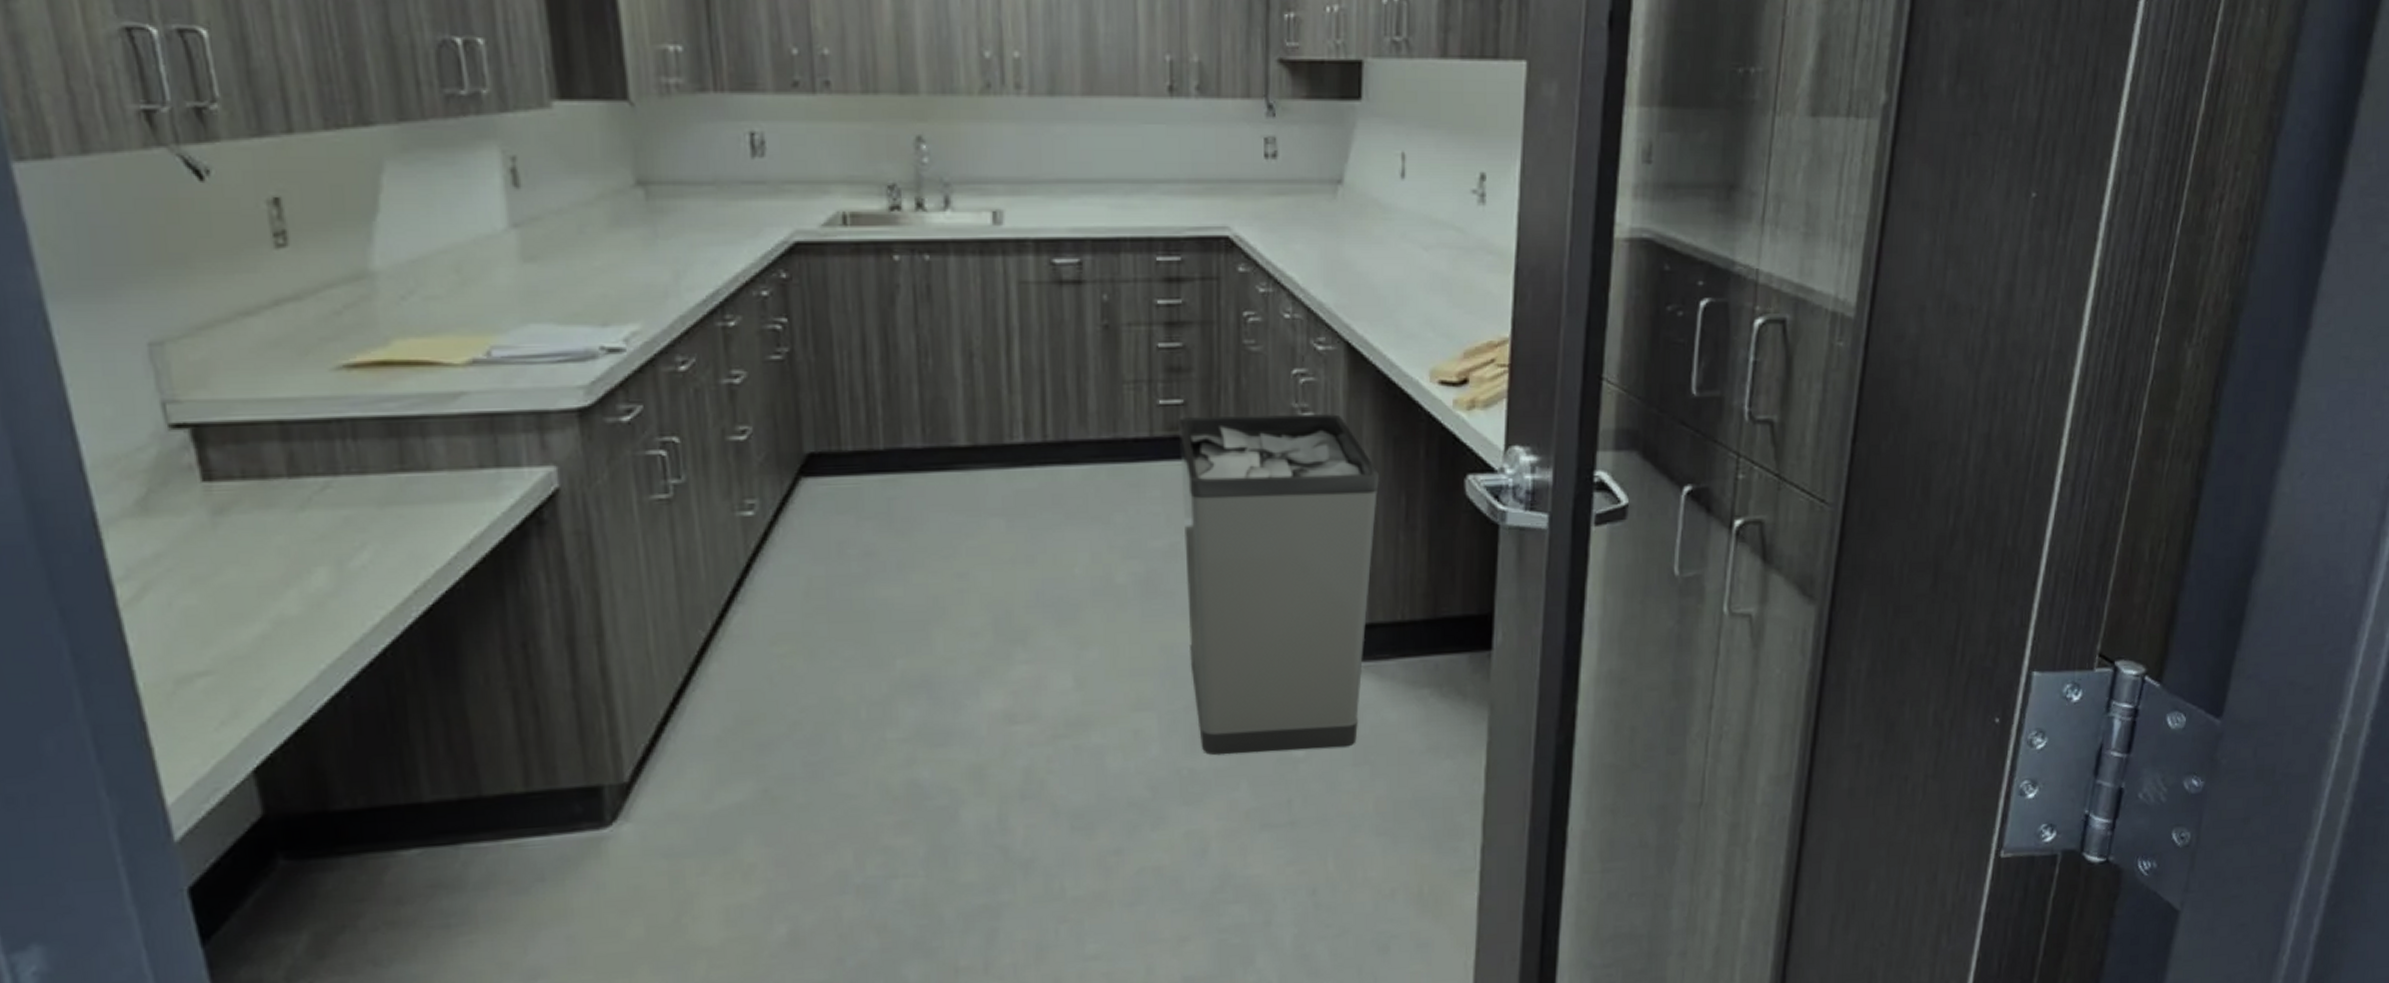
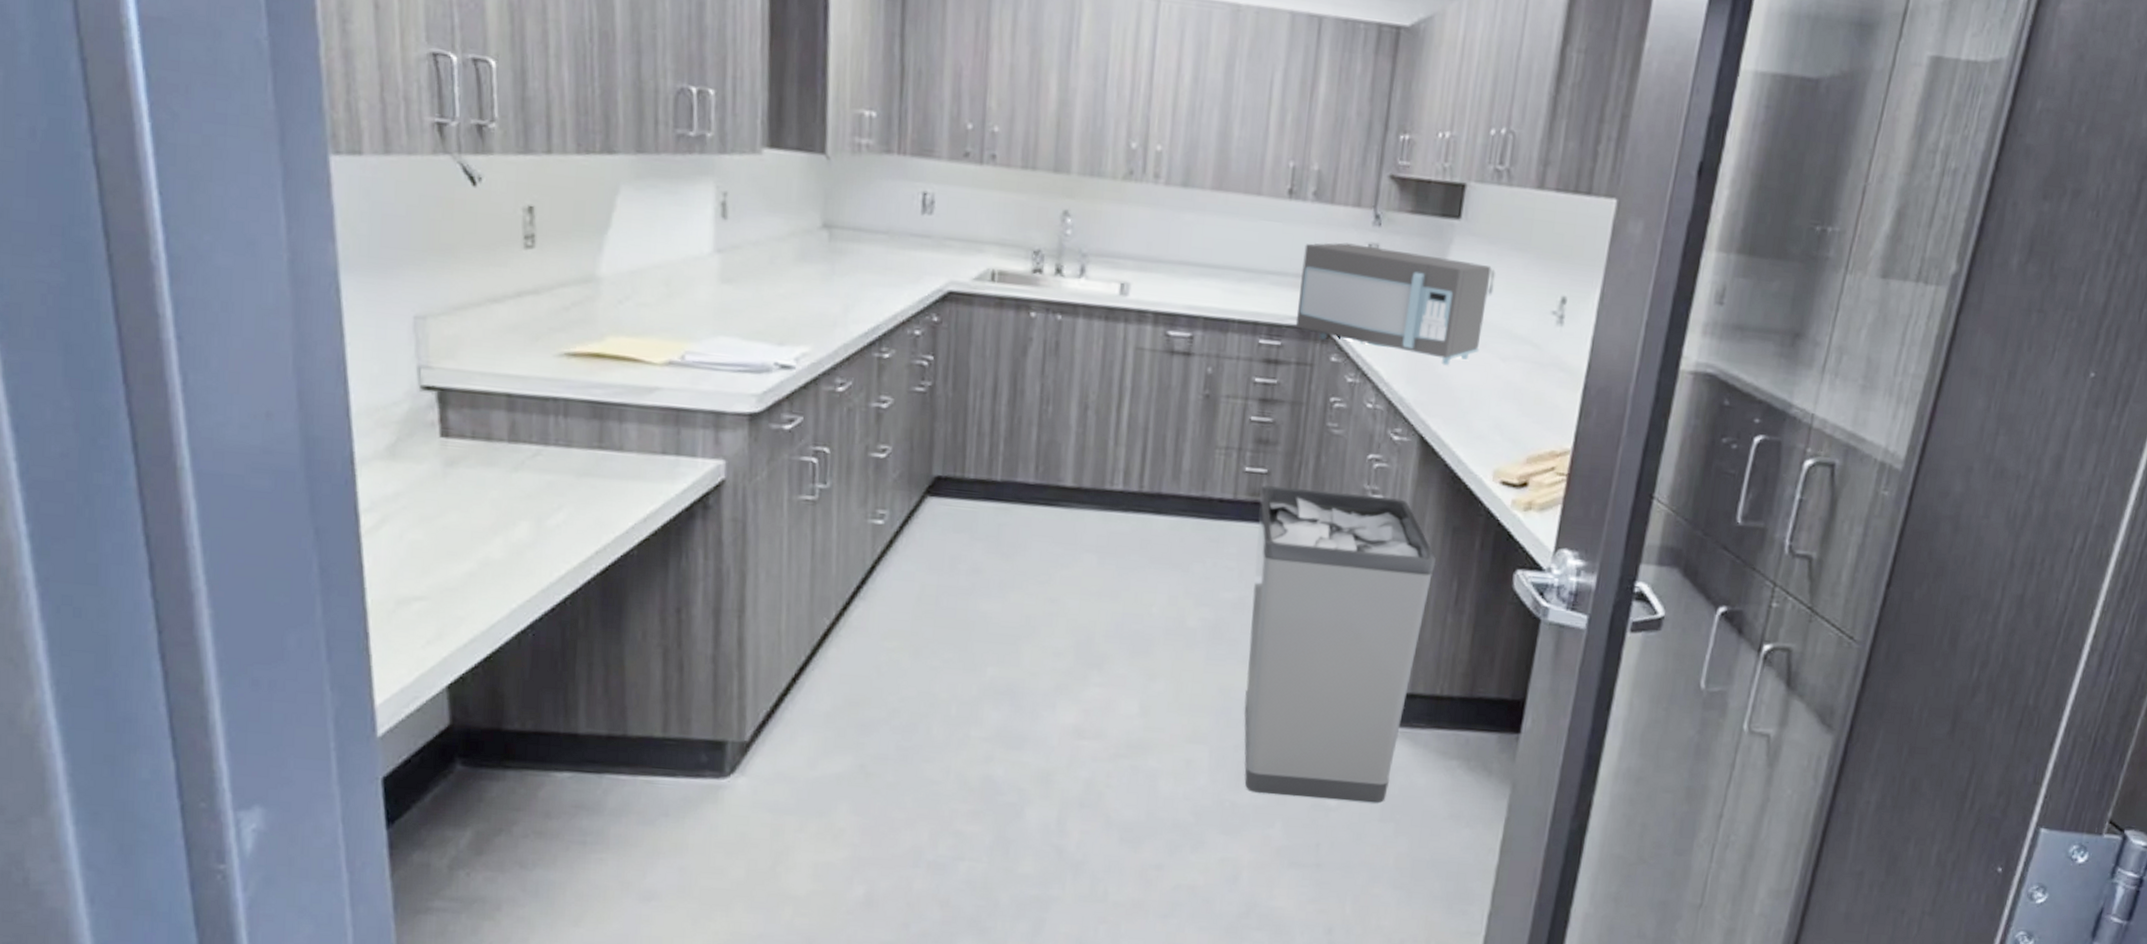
microwave: none [1193,139,1402,262] -> present [1295,242,1492,366]

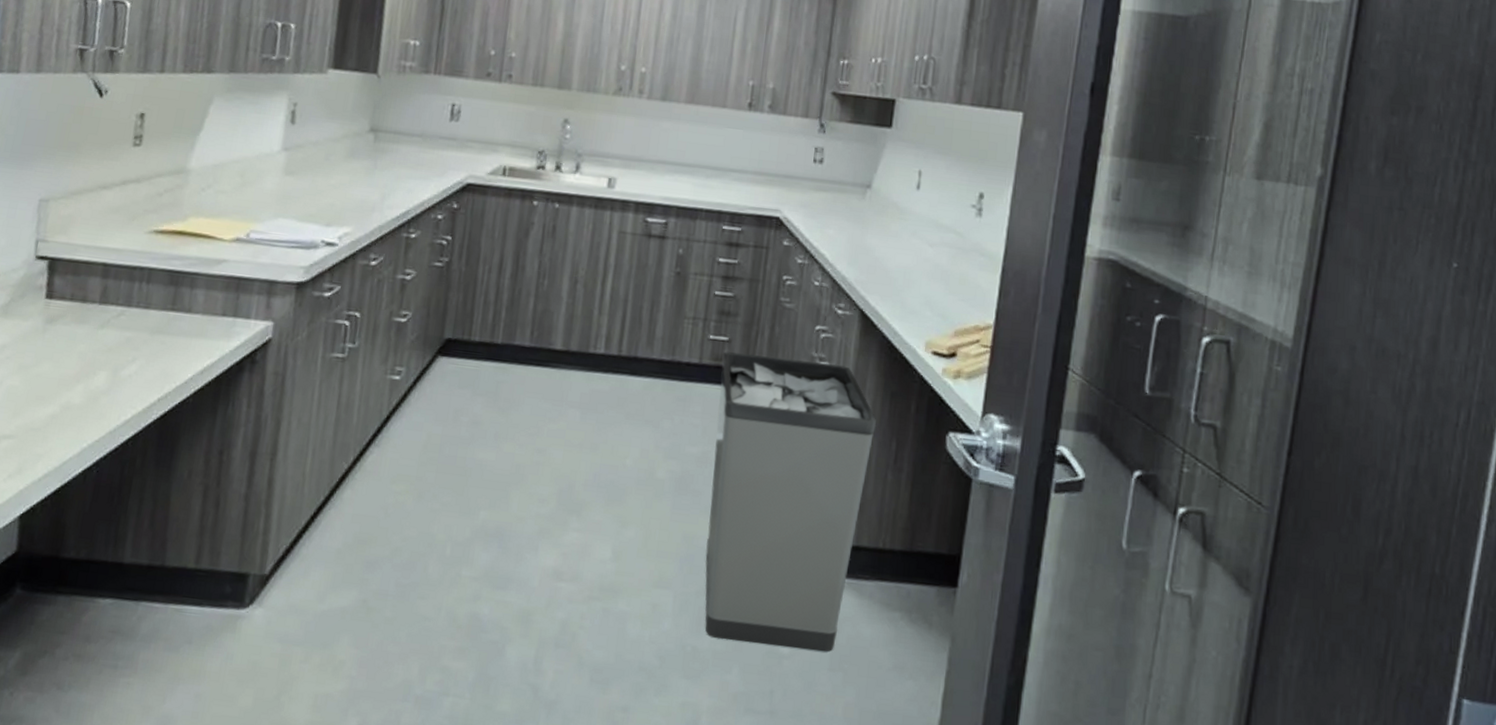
microwave: present [1295,242,1492,366] -> none [753,146,919,250]

